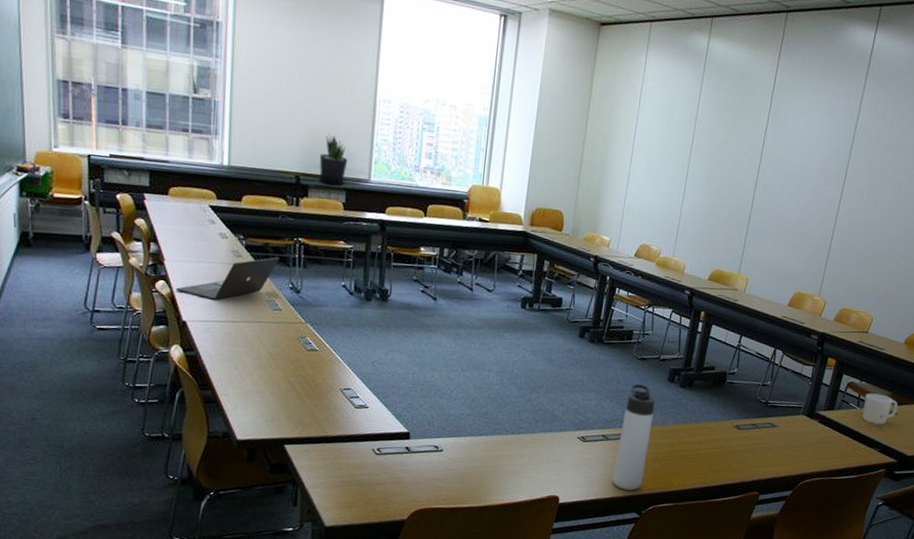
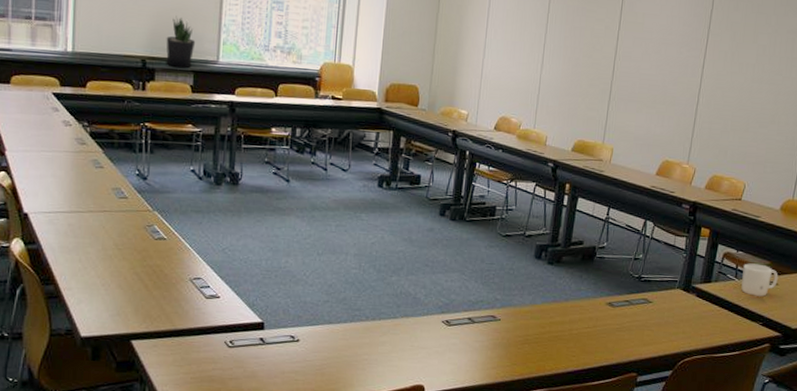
laptop: present [175,257,280,300] -> none [17,143,125,190]
thermos bottle: present [612,383,656,491] -> none [480,261,523,376]

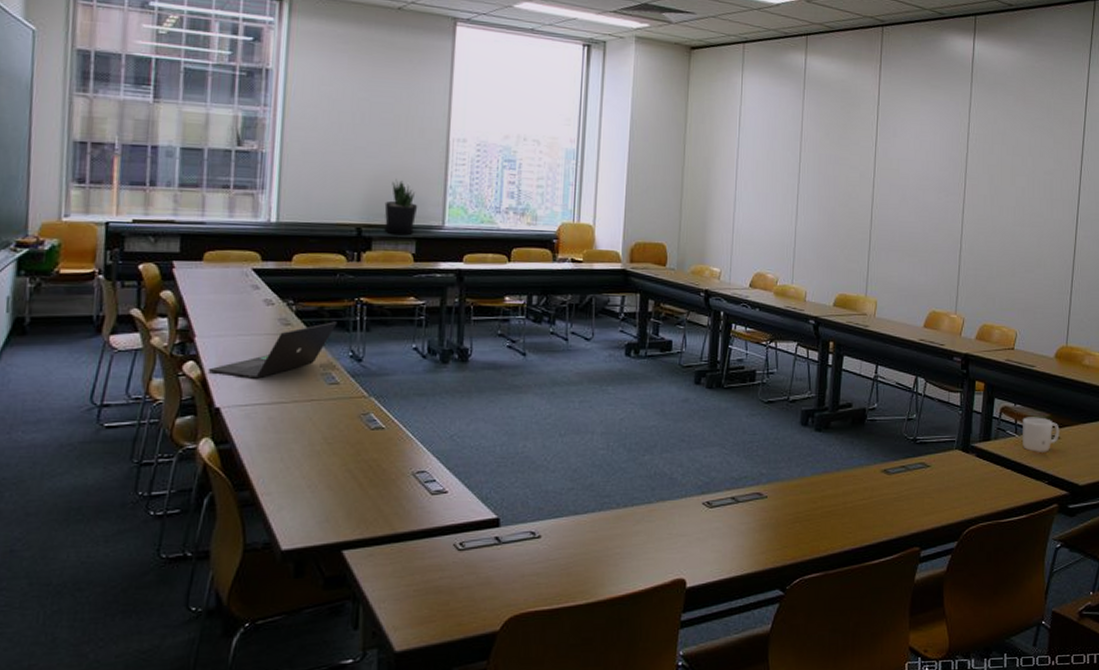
laptop: none [17,143,125,190] -> present [208,321,337,379]

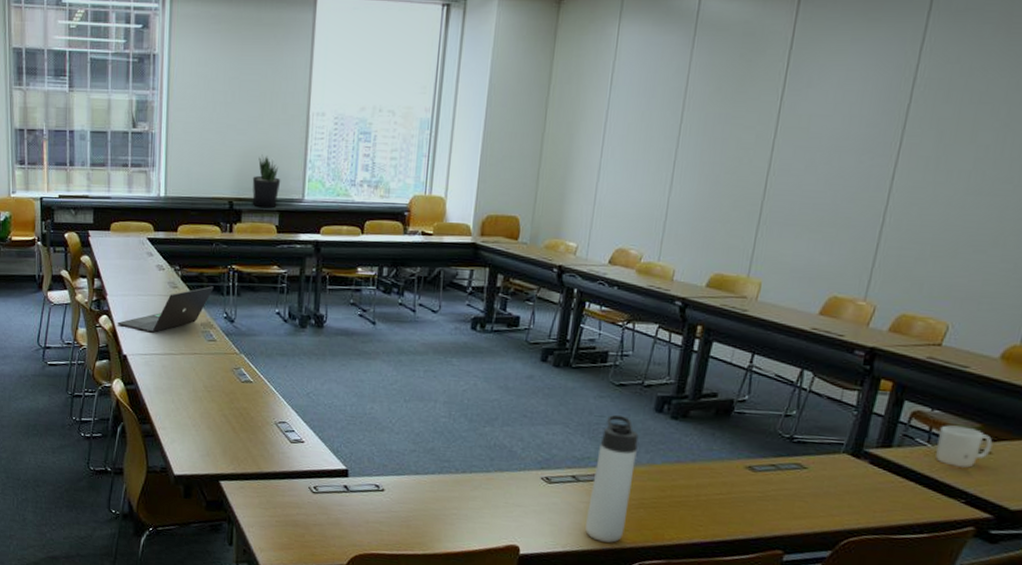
thermos bottle: none [747,431,789,562] -> present [584,414,639,543]

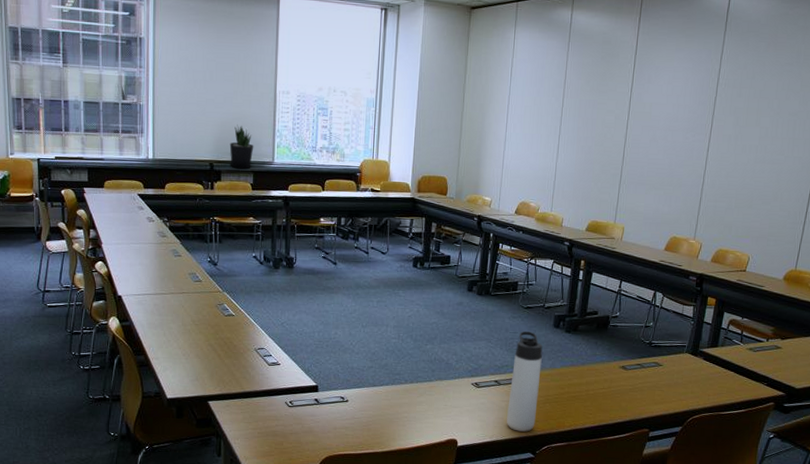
laptop: present [117,286,214,333] -> none [112,235,199,276]
mug: present [935,425,993,469] -> none [746,329,782,360]

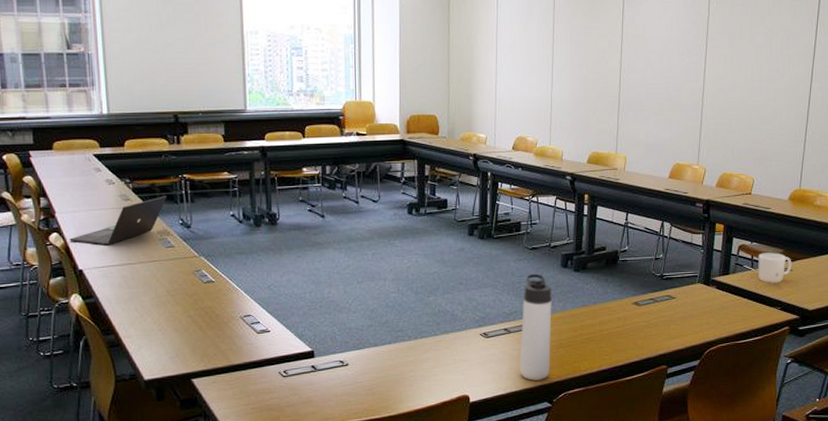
laptop: none [112,235,199,276] -> present [69,196,167,245]
planter: present [229,124,254,170] -> none [195,70,223,120]
mug: none [746,329,782,360] -> present [758,252,792,284]

